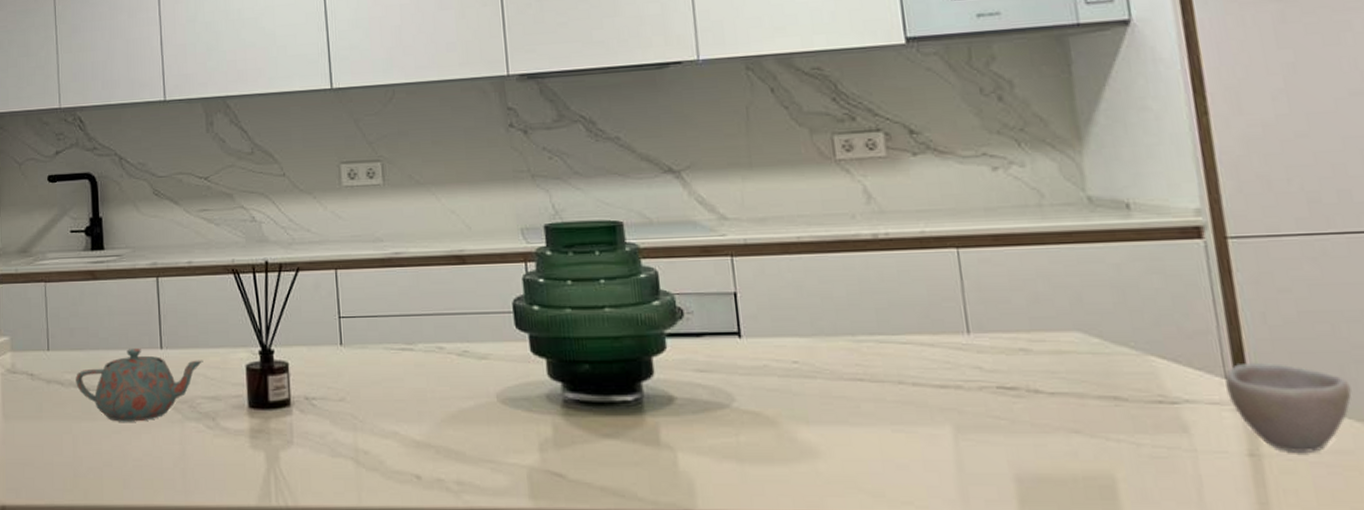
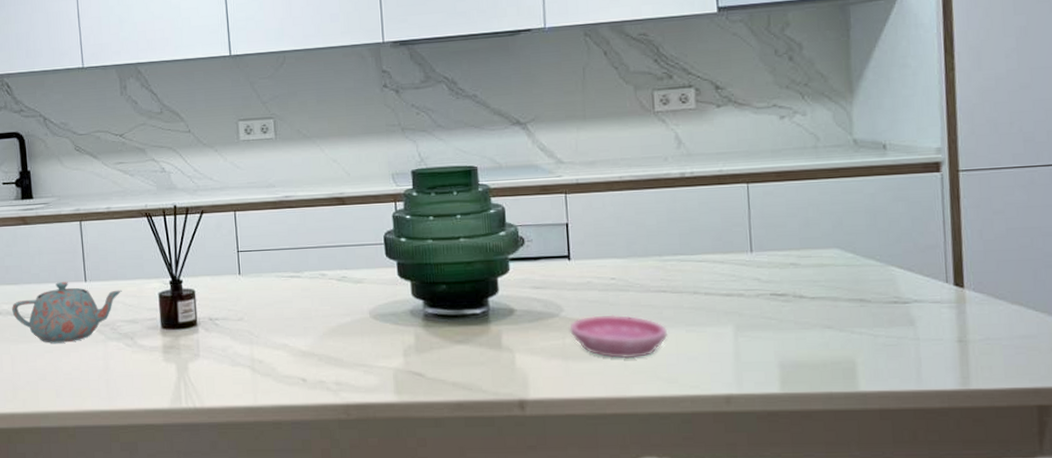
saucer: none [744,407,869,464] -> present [569,314,668,359]
cup: present [1225,362,1352,452] -> none [946,269,1040,338]

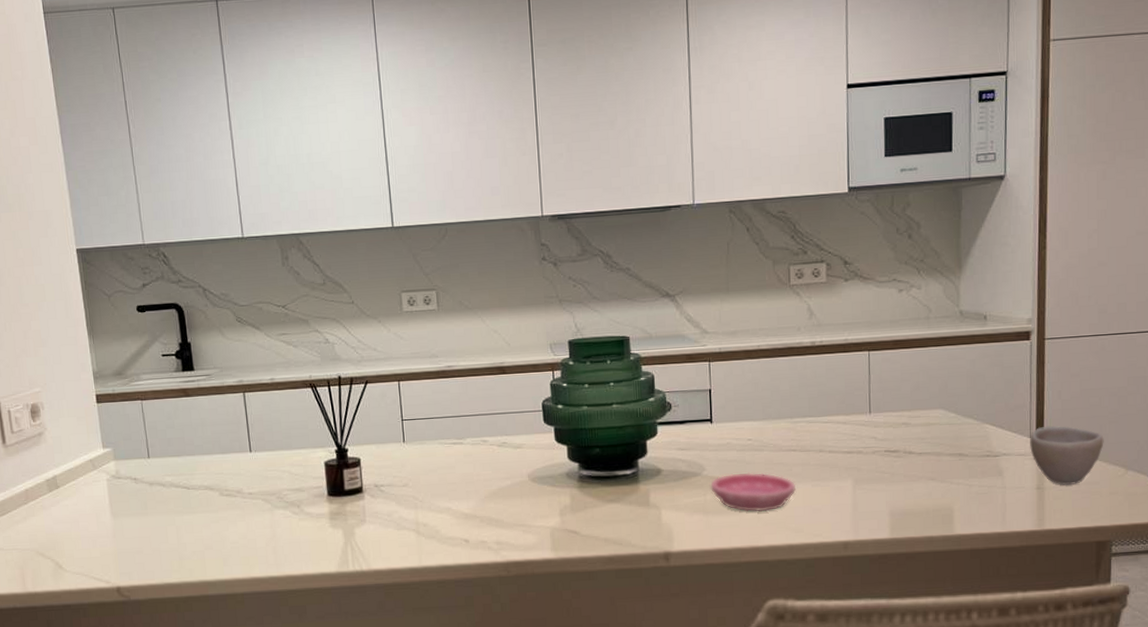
teapot: present [12,282,122,343] -> none [175,453,288,514]
cup: none [946,269,1040,338] -> present [1030,425,1104,485]

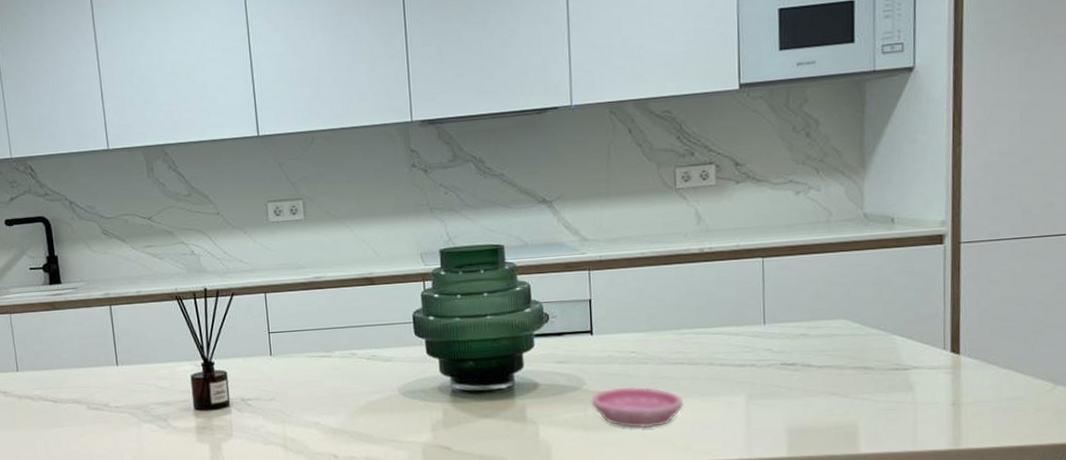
cup: present [1030,425,1104,485] -> none [944,336,1029,401]

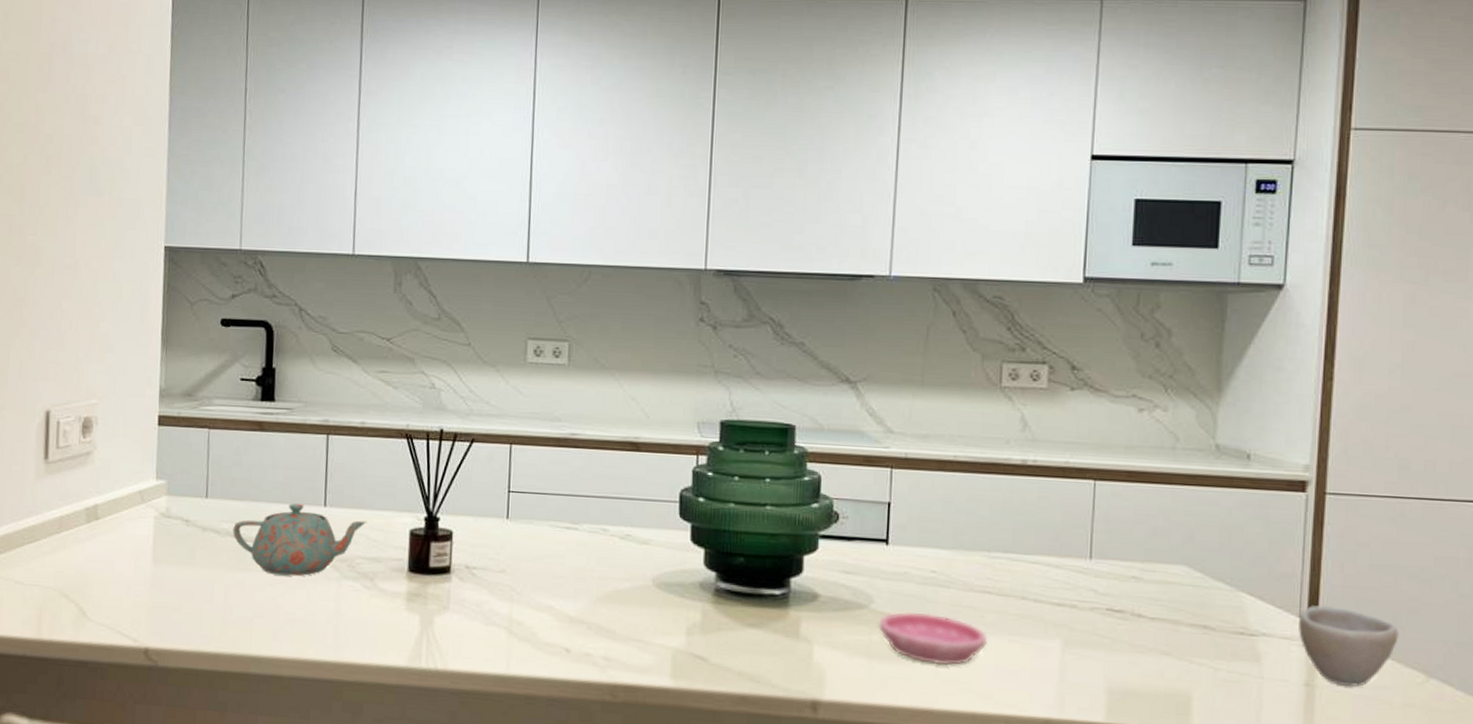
teapot: none [44,366,154,427] -> present [233,503,367,577]
cup: none [944,336,1029,401] -> present [1298,605,1399,687]

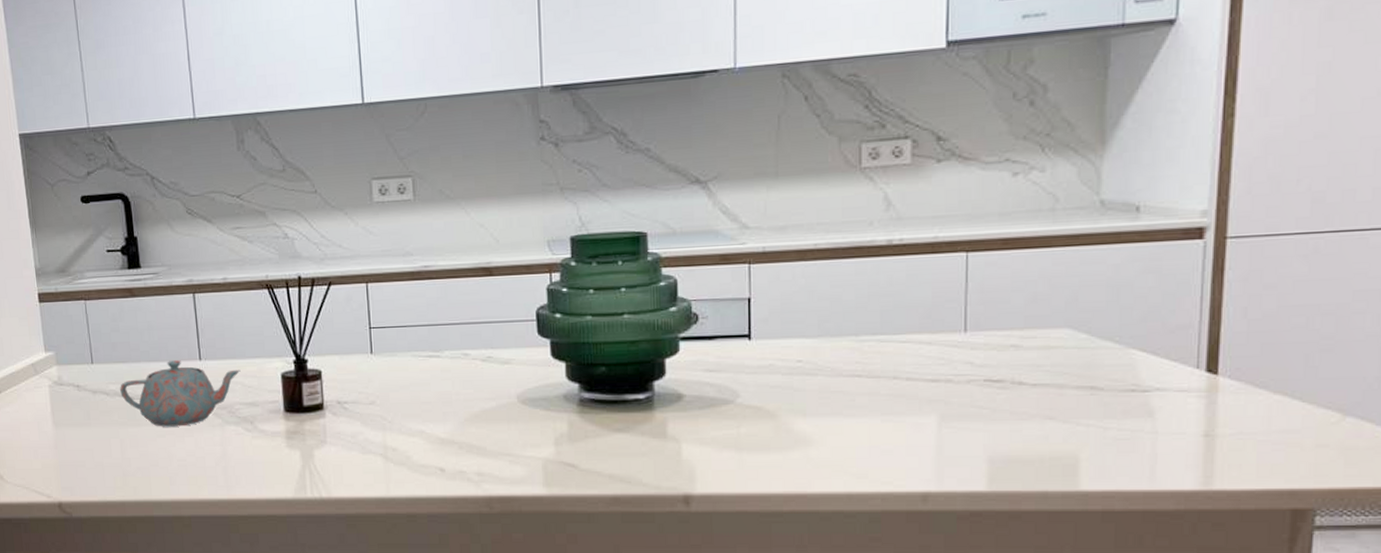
saucer: present [878,611,989,666] -> none [746,401,860,451]
cup: present [1298,605,1399,687] -> none [1196,353,1311,432]

